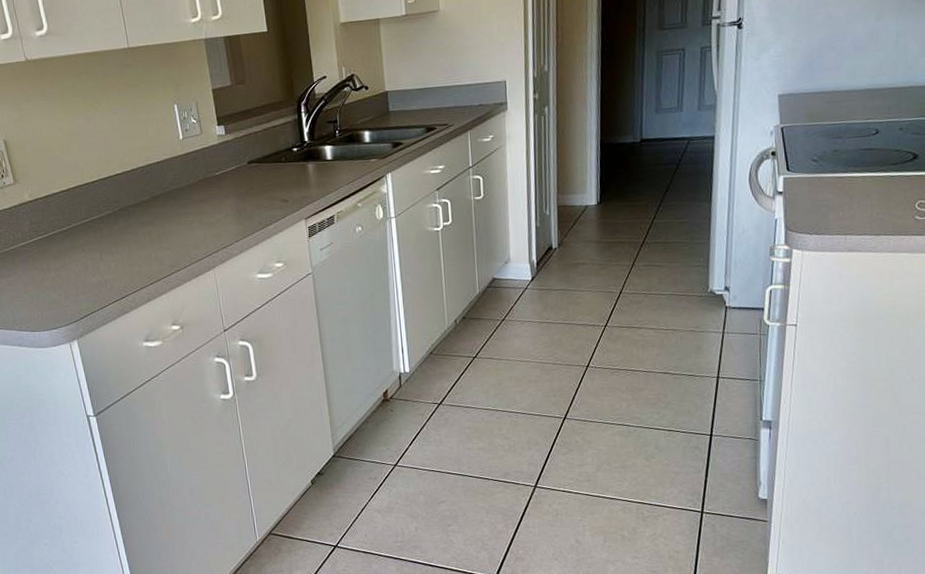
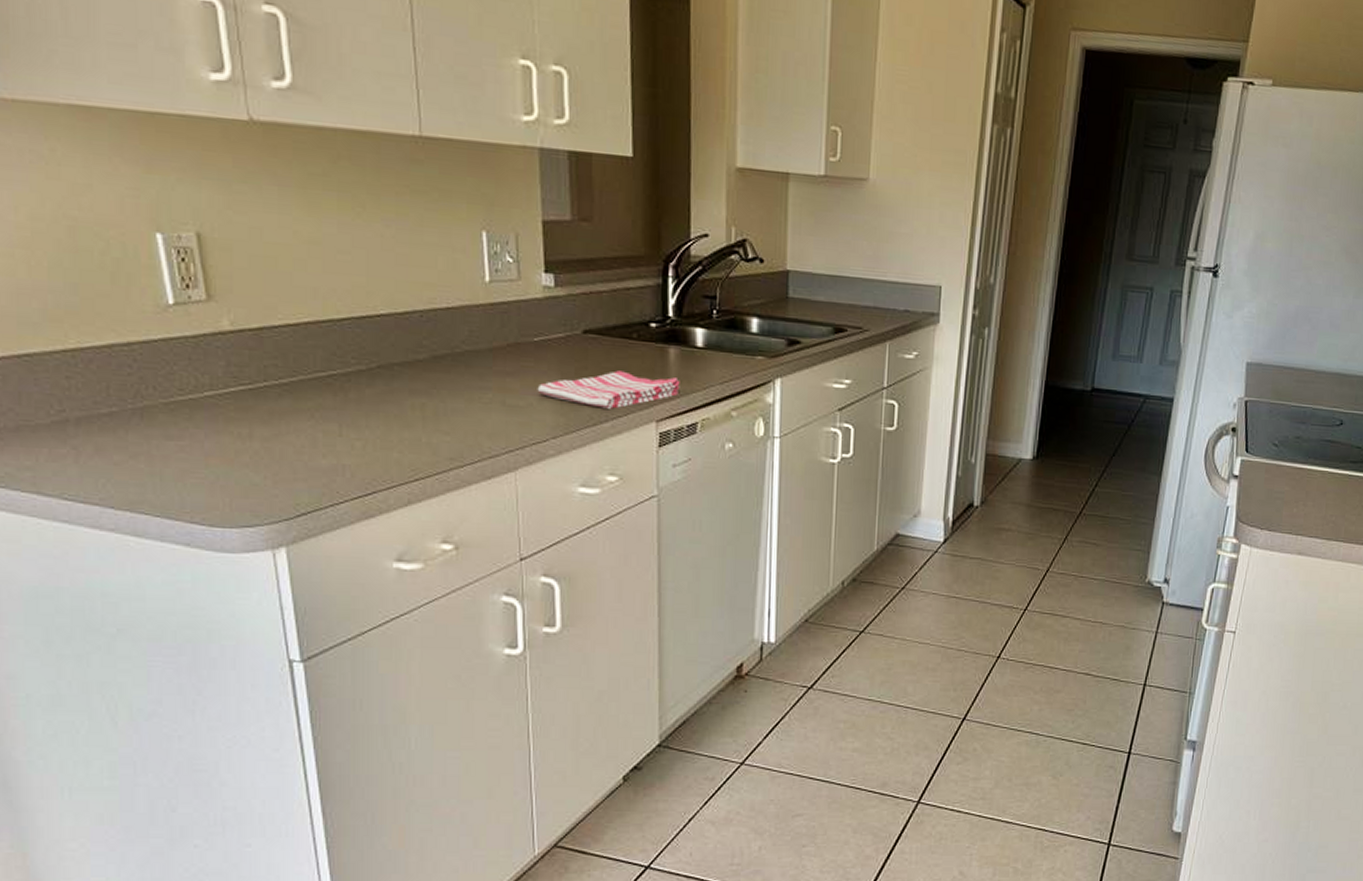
dish towel: none [222,185,319,216] -> present [537,371,680,409]

